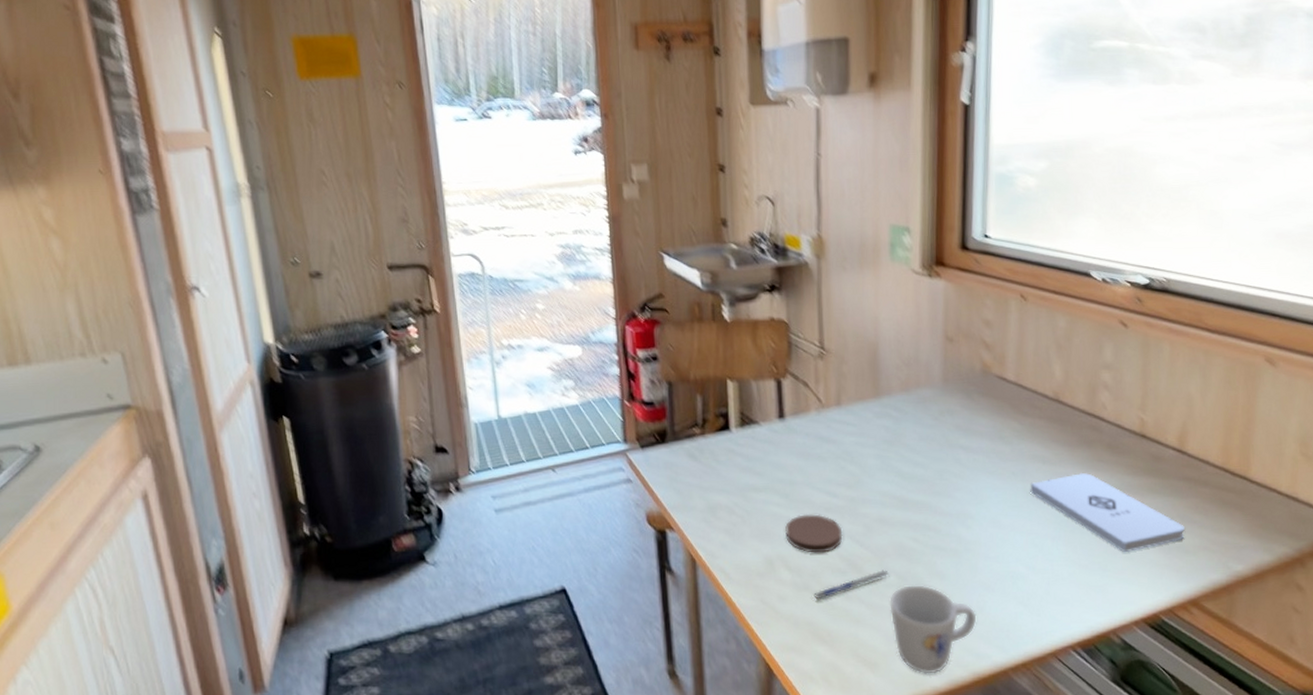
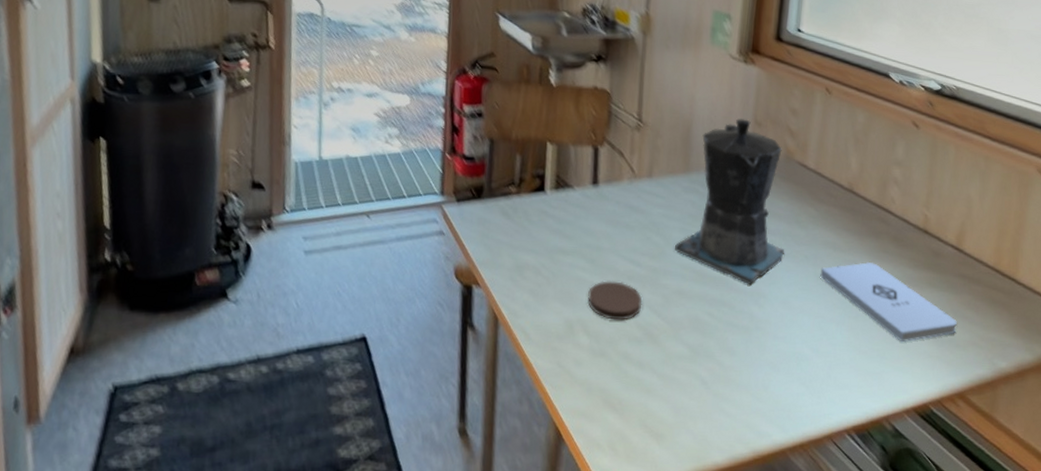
pen: present [812,570,890,601] -> none [608,342,683,368]
coffee maker: none [871,336,990,507] -> present [674,118,785,286]
mug: present [889,585,977,674] -> none [680,359,761,449]

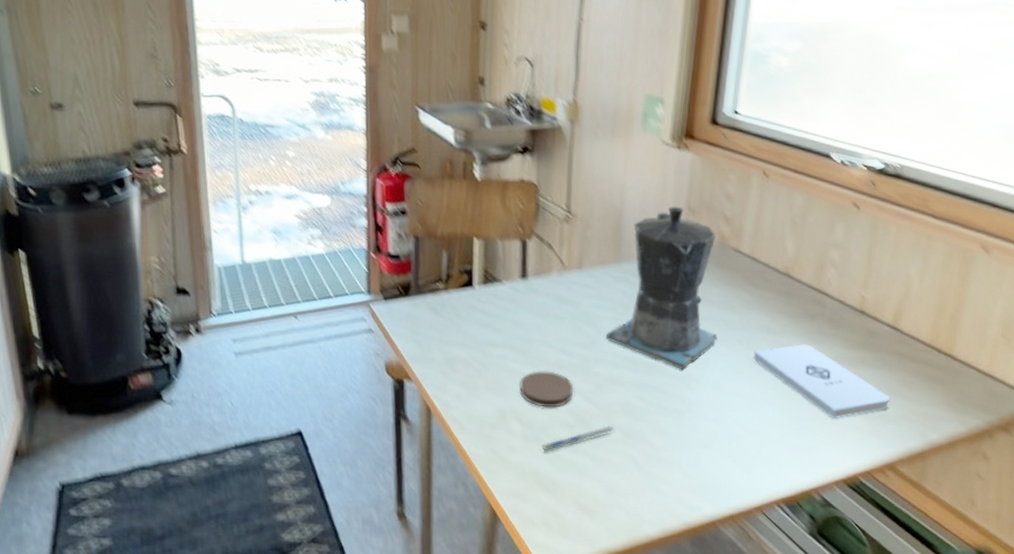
pen: none [608,342,683,368] -> present [540,426,615,452]

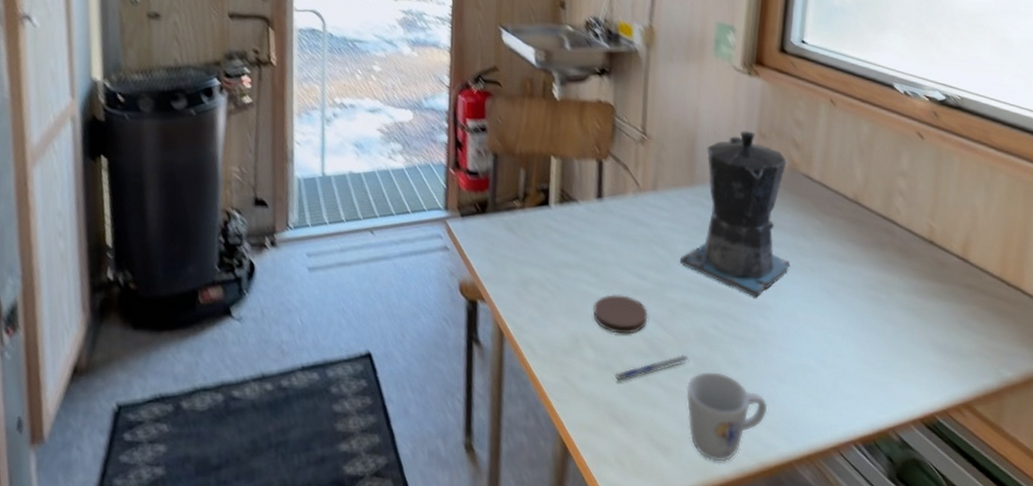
mug: none [612,441,693,523] -> present [686,372,768,462]
notepad: present [753,343,890,419] -> none [826,272,963,353]

